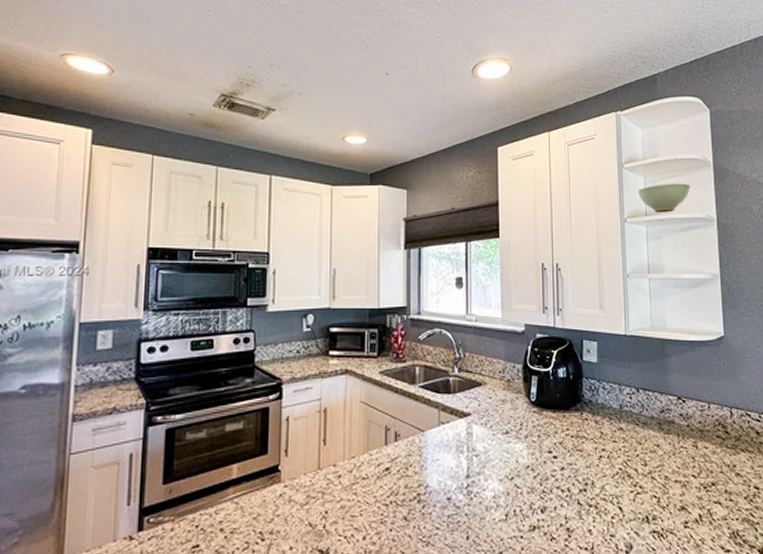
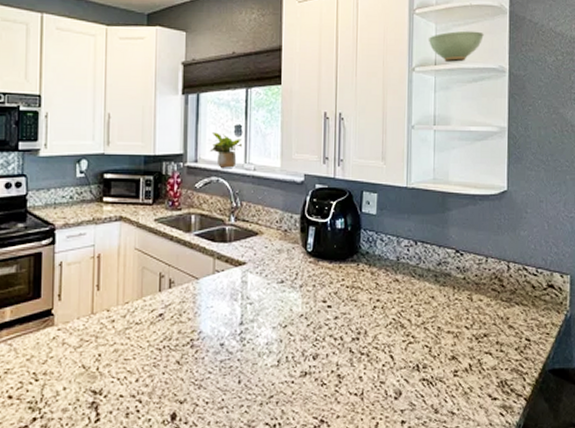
potted plant: none [432,285,464,321] -> present [209,132,243,169]

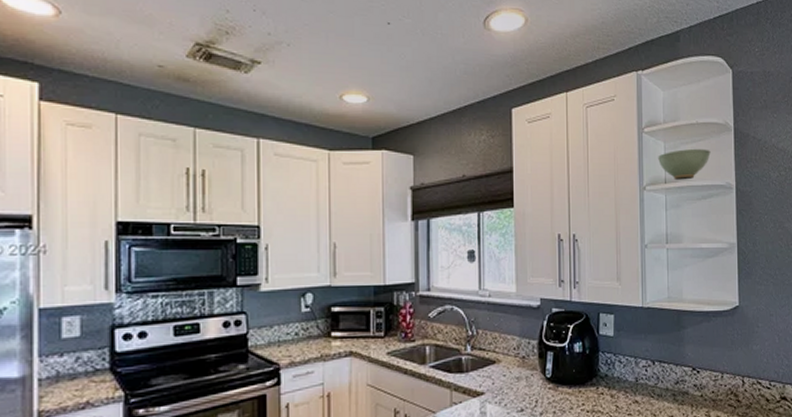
potted plant: present [209,132,243,169] -> none [442,259,477,297]

